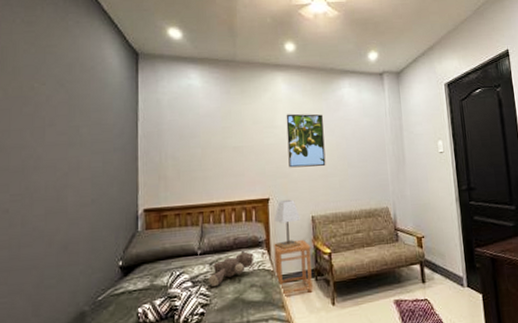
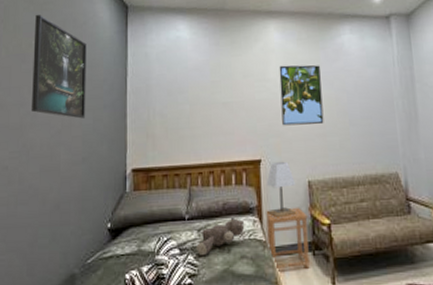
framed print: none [33,57,95,162] -> present [30,15,87,119]

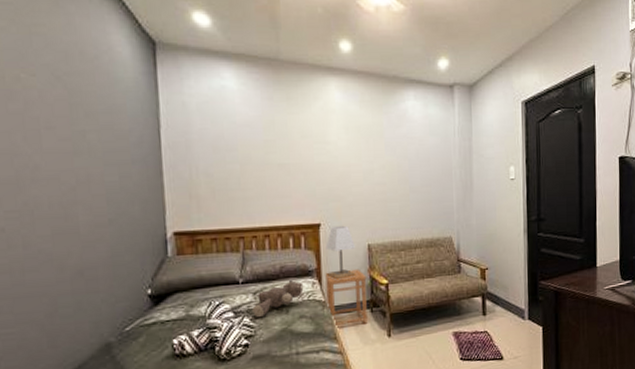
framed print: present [30,15,87,119] -> none [21,40,108,175]
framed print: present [279,65,324,126] -> none [340,128,385,191]

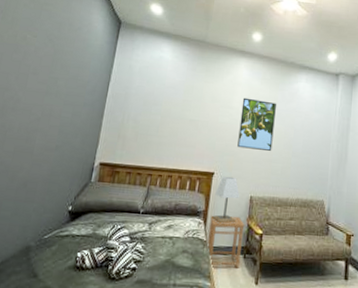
stuffed bear: present [252,280,304,318] -> none [145,217,191,246]
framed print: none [340,128,385,191] -> present [237,97,276,152]

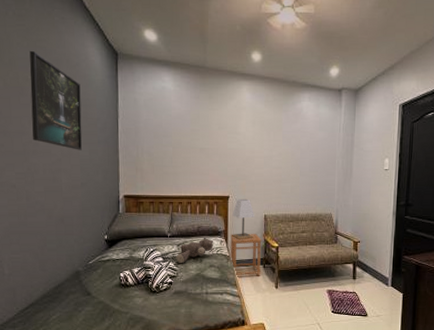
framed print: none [15,13,78,112] -> present [29,51,82,150]
stuffed bear: none [145,217,191,246] -> present [176,238,214,264]
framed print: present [237,97,276,152] -> none [248,122,281,173]

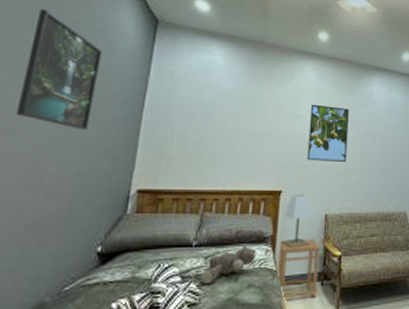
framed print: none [248,122,281,173] -> present [307,104,349,163]

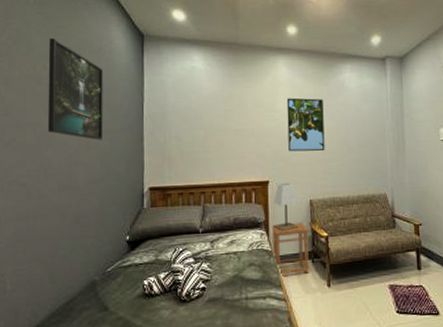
stuffed bear: present [200,246,257,285] -> none [210,231,253,264]

